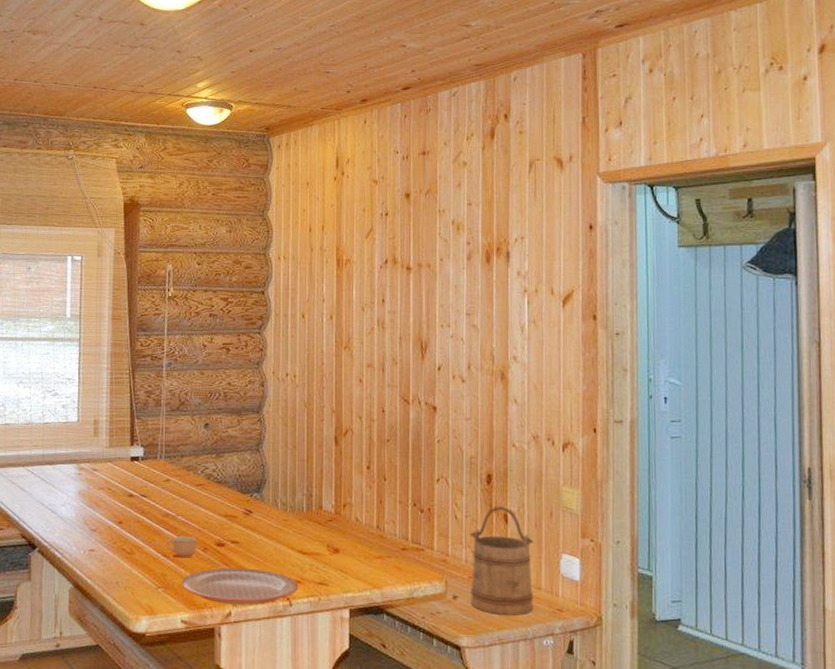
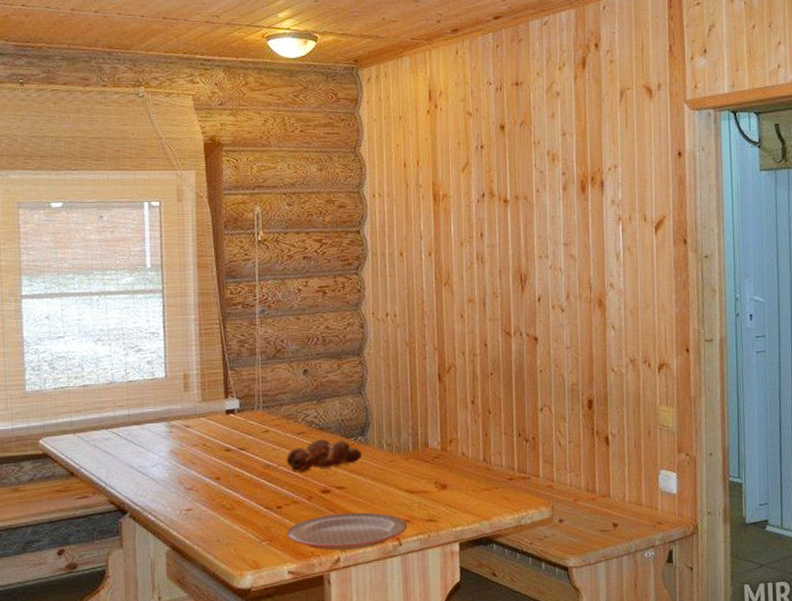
cup: present [166,536,197,558] -> none [268,486,301,509]
bread loaf: none [184,492,257,523] -> present [286,439,362,472]
bucket: present [470,506,534,616] -> none [573,429,635,533]

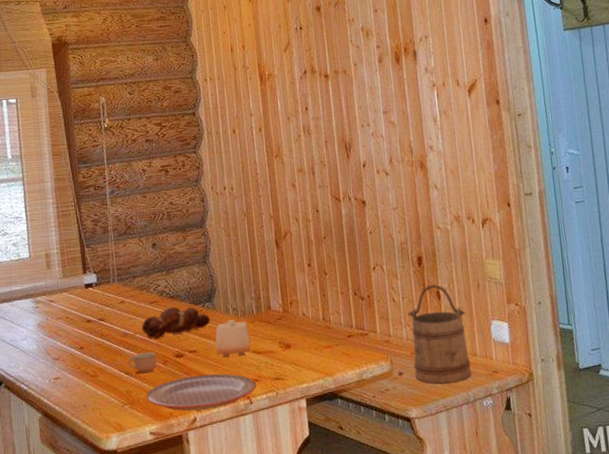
cup: none [268,486,301,509] -> present [127,352,157,374]
sugar bowl: none [366,456,405,496] -> present [215,319,251,358]
bucket: none [573,429,635,533] -> present [408,284,471,385]

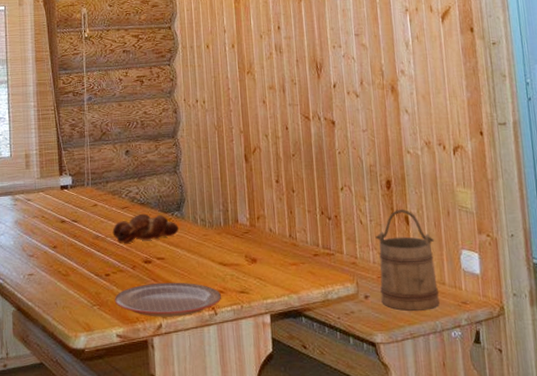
cup: present [127,352,157,374] -> none [97,256,126,277]
sugar bowl: present [215,319,251,358] -> none [183,230,218,267]

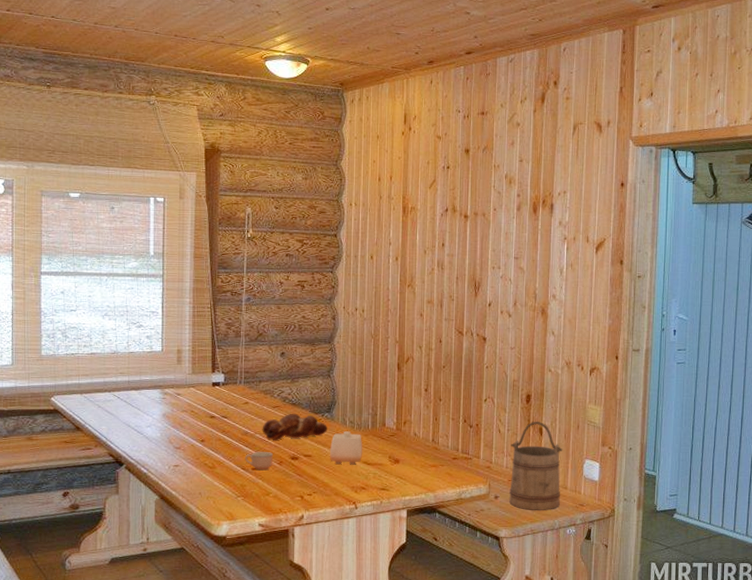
cup: none [97,256,126,277] -> present [245,452,274,471]
plate: present [114,282,222,317] -> none [259,478,364,509]
sugar bowl: none [183,230,218,267] -> present [330,431,363,465]

